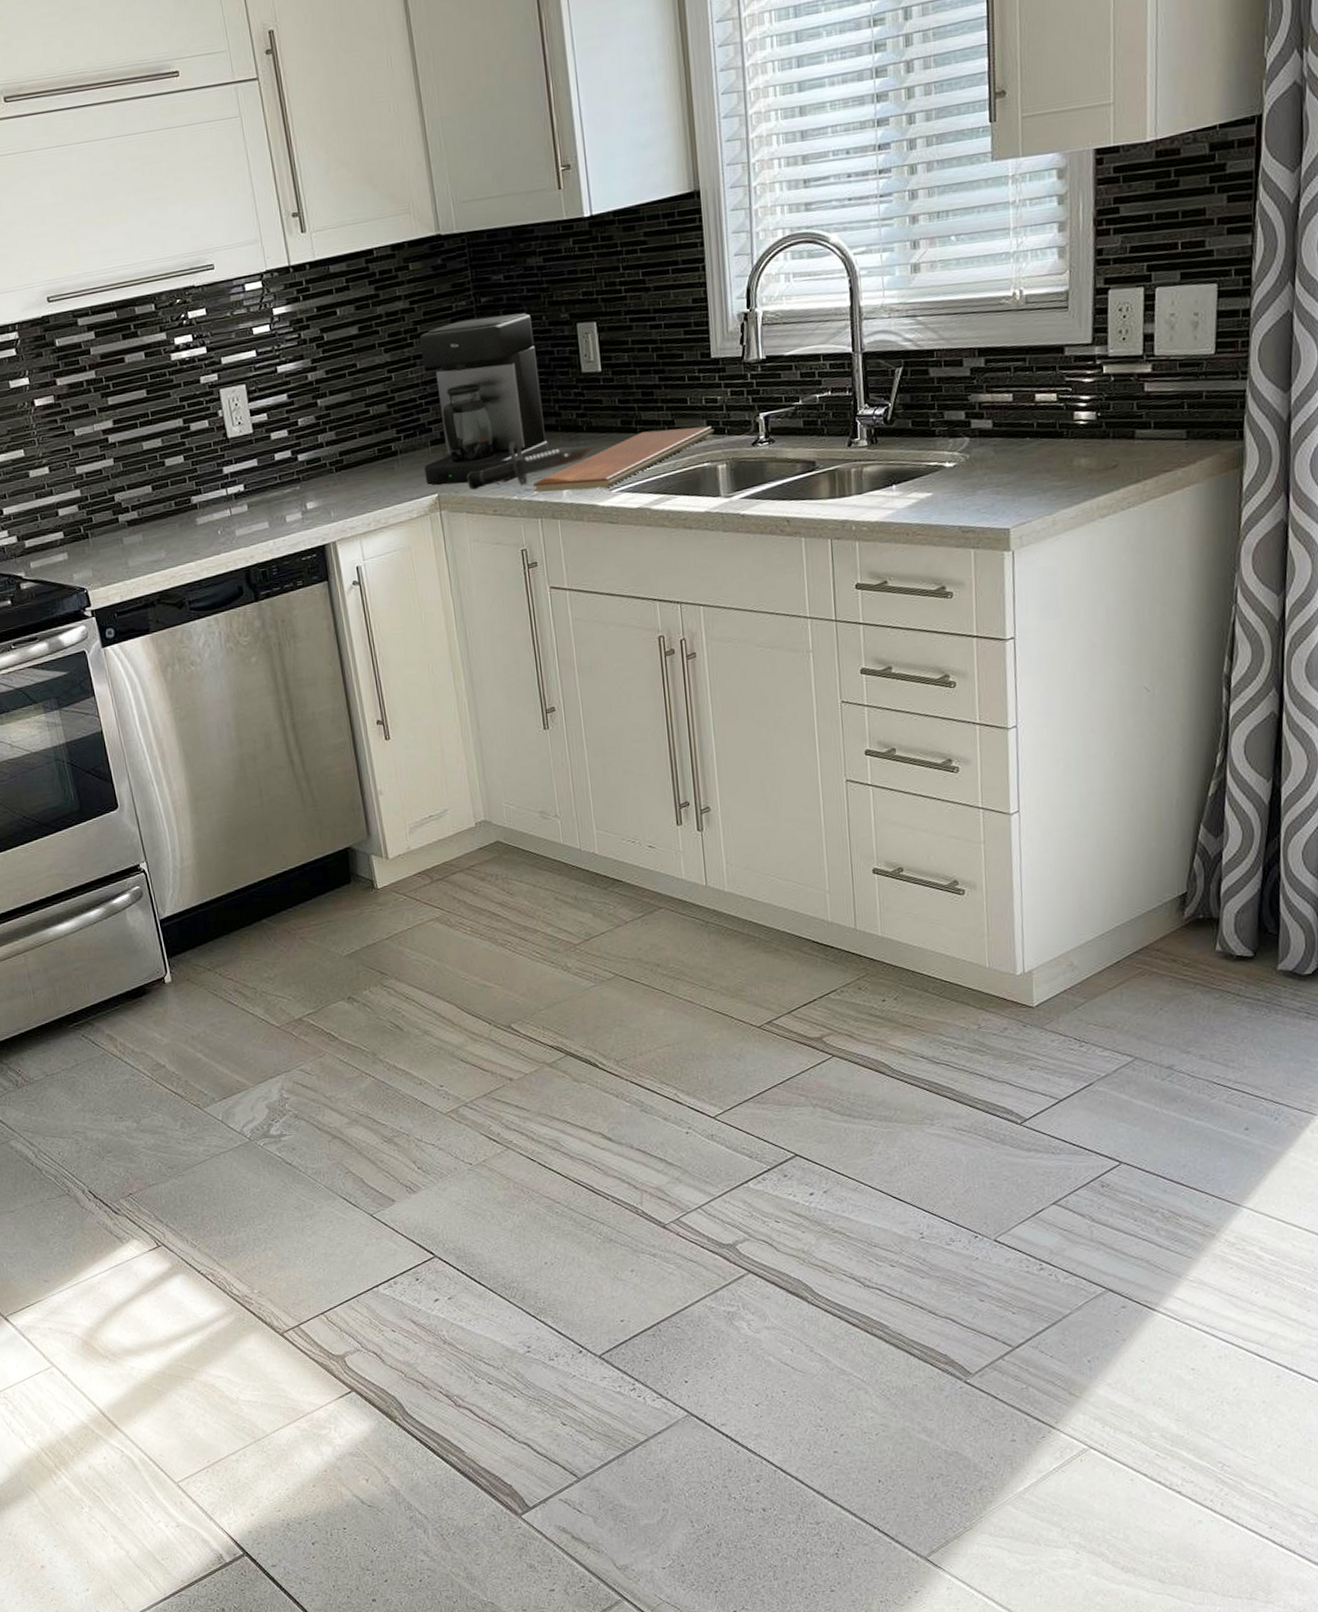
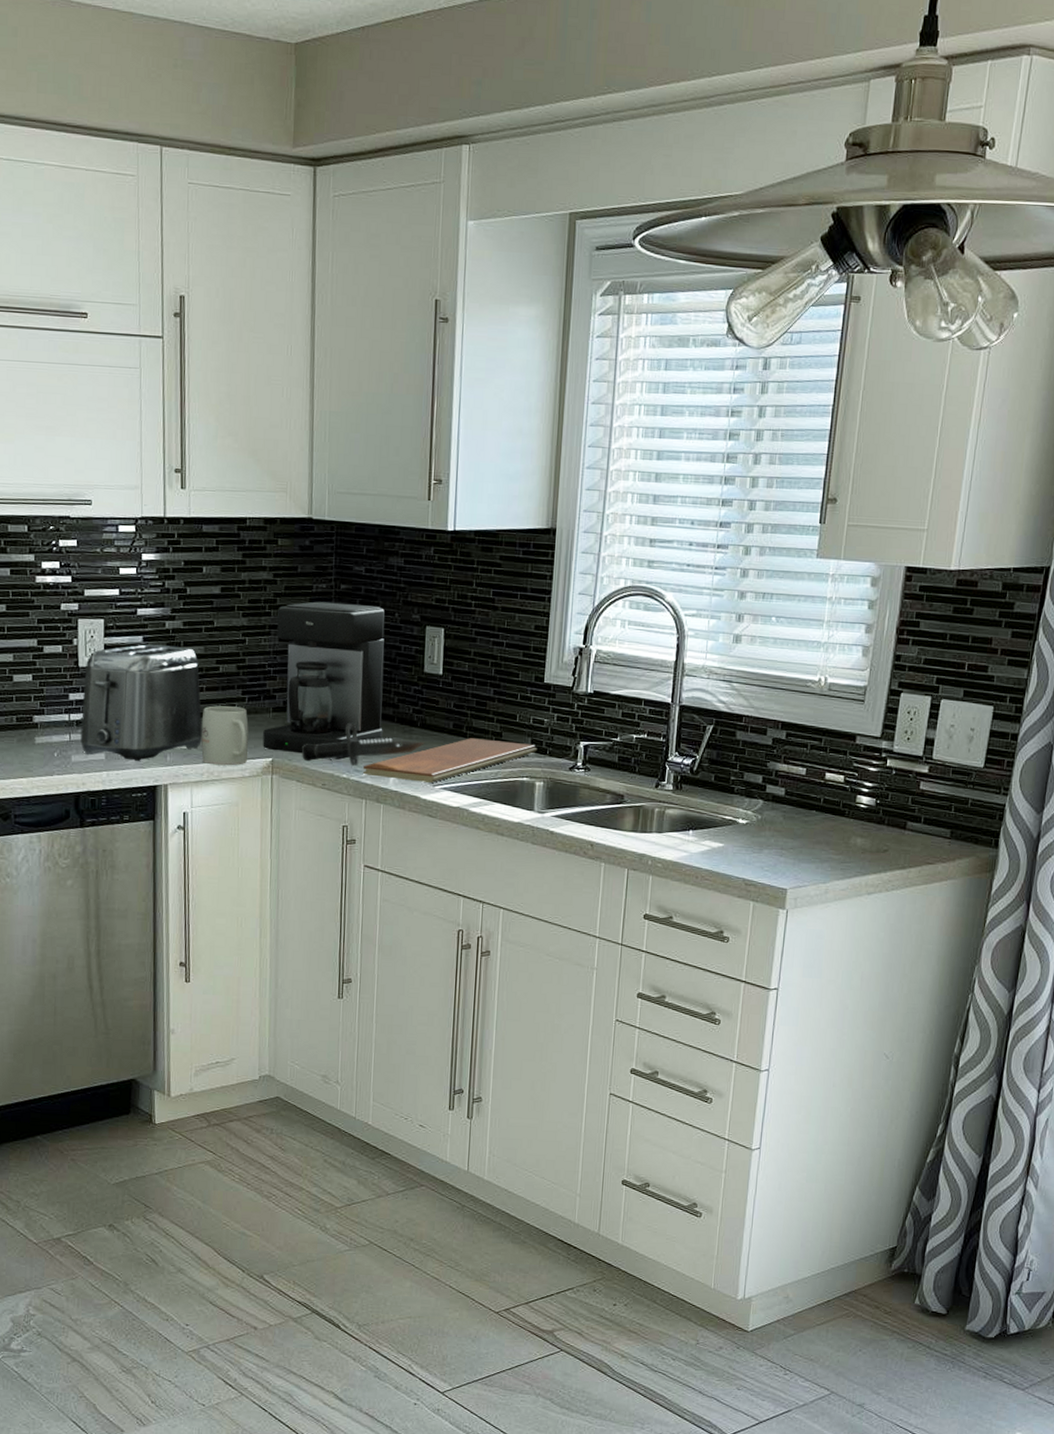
toaster: none [234,396,364,527] -> present [80,644,202,761]
mug: none [359,446,413,513] -> present [200,705,249,766]

